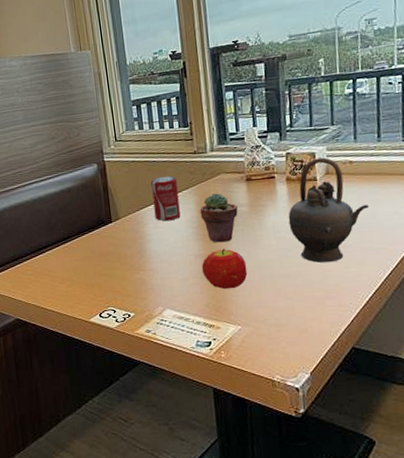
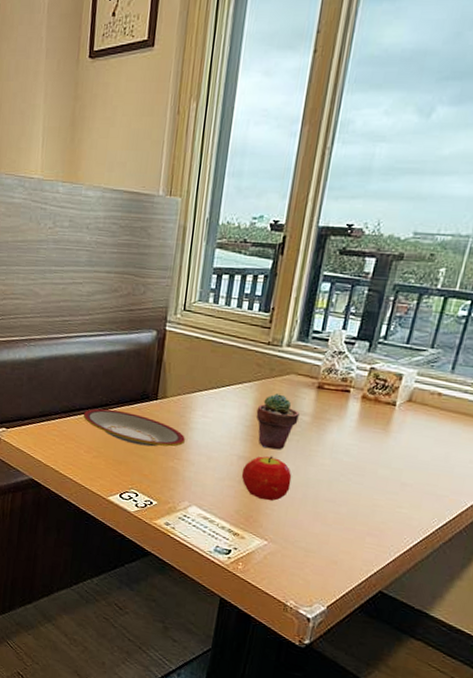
plate: none [50,239,145,267] -> present [83,408,185,447]
beverage can: present [151,176,181,222] -> none [206,361,241,413]
teapot: present [288,157,369,263] -> none [349,381,445,498]

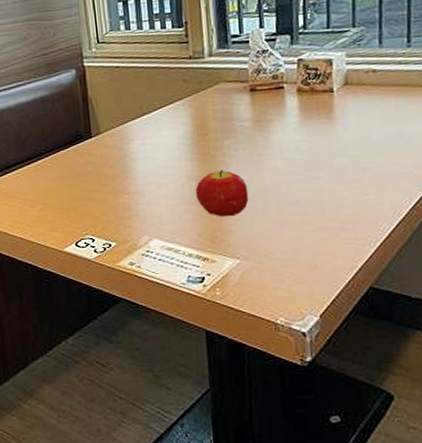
plate: present [83,408,185,447] -> none [19,156,130,188]
potted succulent: present [256,393,299,450] -> none [194,105,240,164]

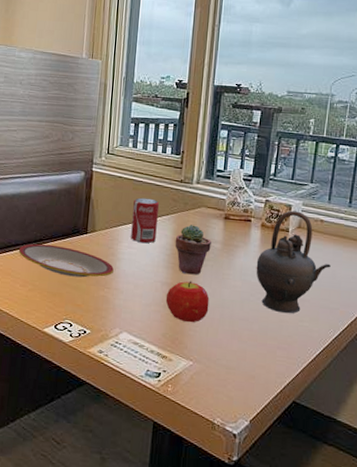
plate: none [19,156,130,188] -> present [18,243,114,278]
beverage can: none [138,84,172,138] -> present [131,197,159,244]
potted succulent: none [194,105,240,164] -> present [175,225,211,275]
teapot: none [298,65,394,189] -> present [256,210,331,314]

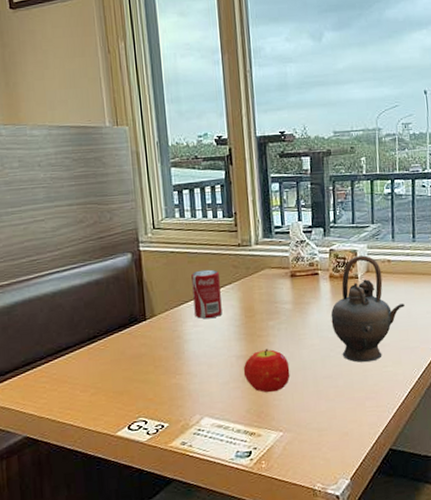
plate: present [18,243,114,278] -> none [71,339,183,371]
potted succulent: present [175,225,211,275] -> none [243,289,282,343]

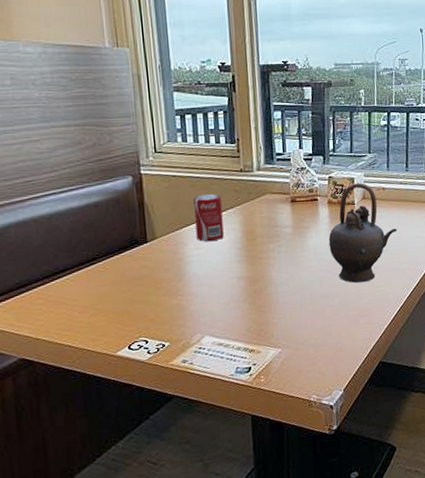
fruit: present [243,348,290,392] -> none [244,270,289,312]

